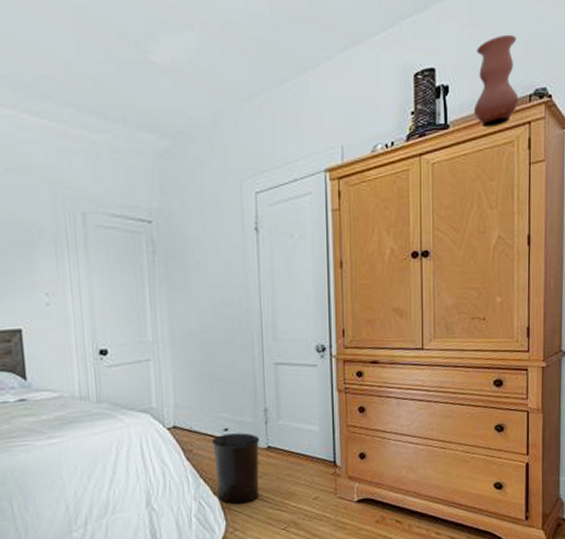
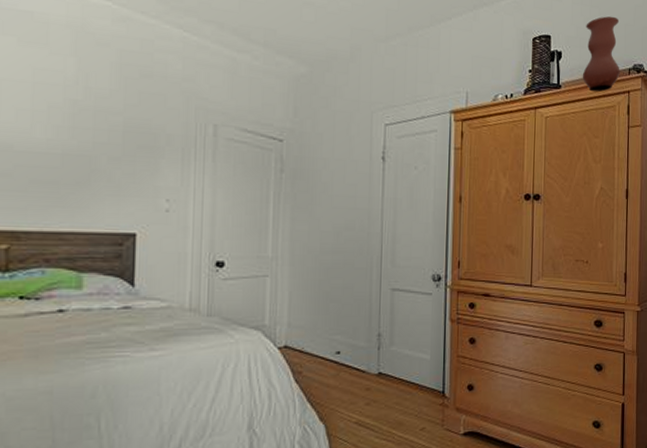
waste bin: present [211,432,260,505] -> none [322,357,372,432]

